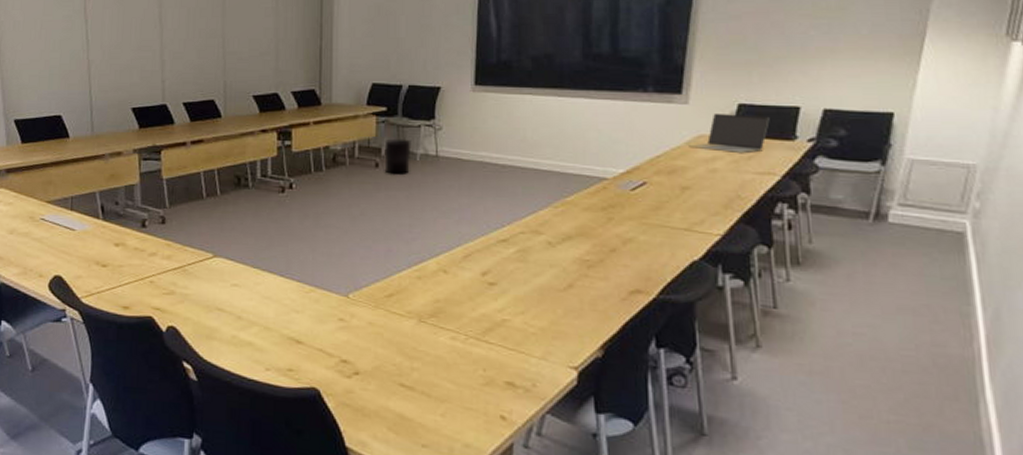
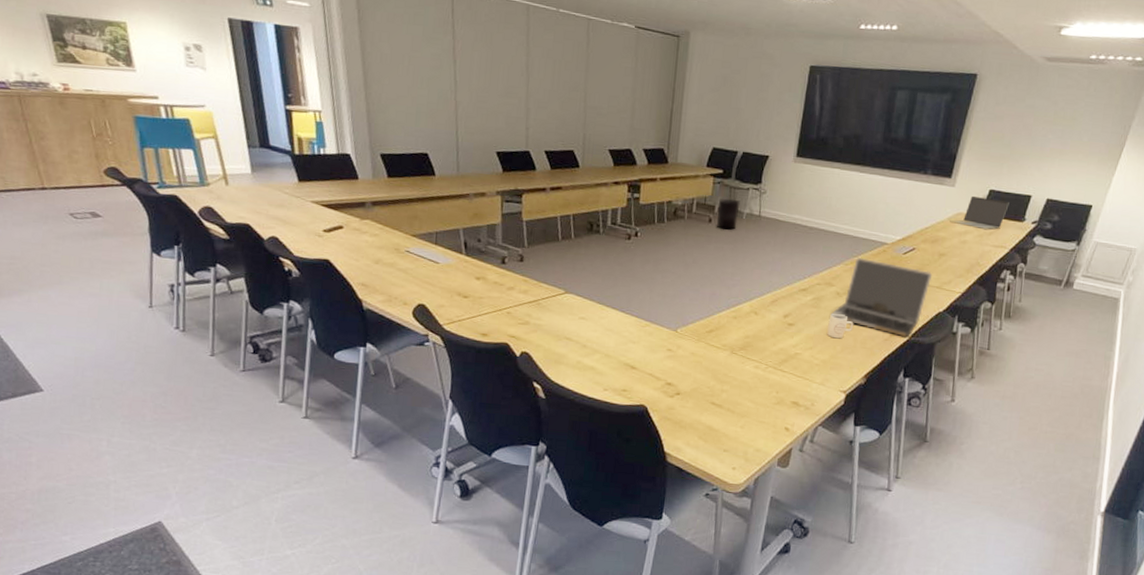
mug: none [541,267,577,300] -> present [827,313,854,339]
laptop: none [544,197,676,294] -> present [832,257,933,337]

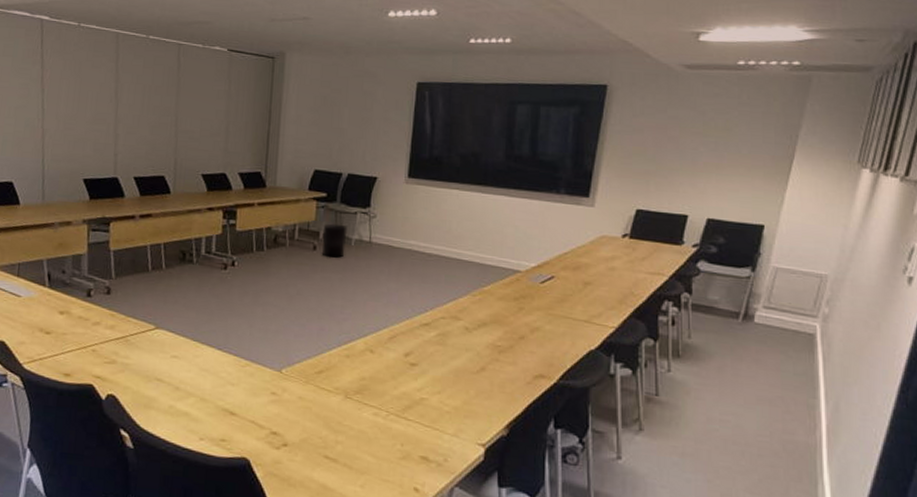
mug: present [827,313,854,339] -> none [457,351,488,382]
laptop: present [832,257,933,337] -> none [461,286,578,379]
laptop: present [949,195,1009,230] -> none [592,216,662,255]

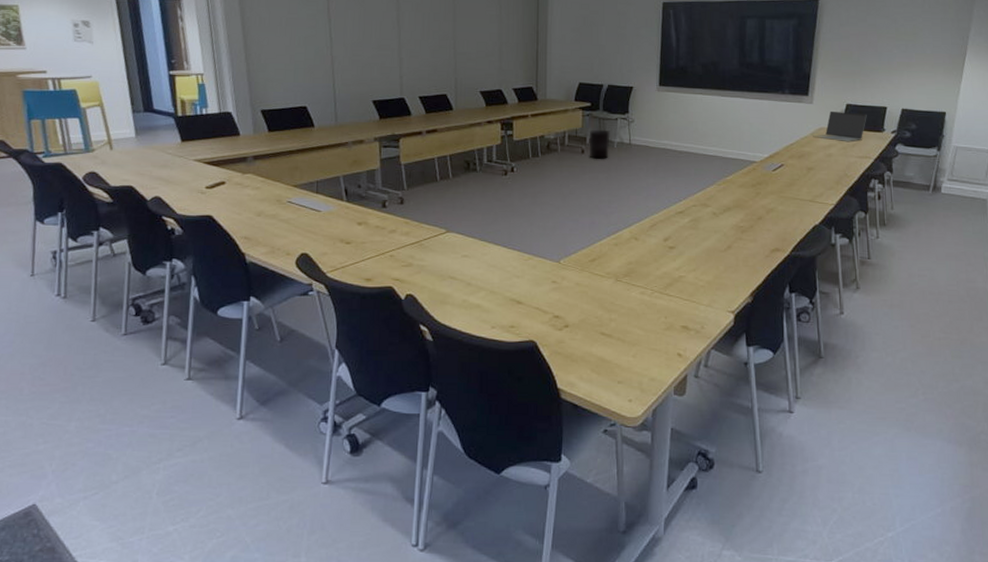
laptop: none [592,216,662,255] -> present [813,110,867,143]

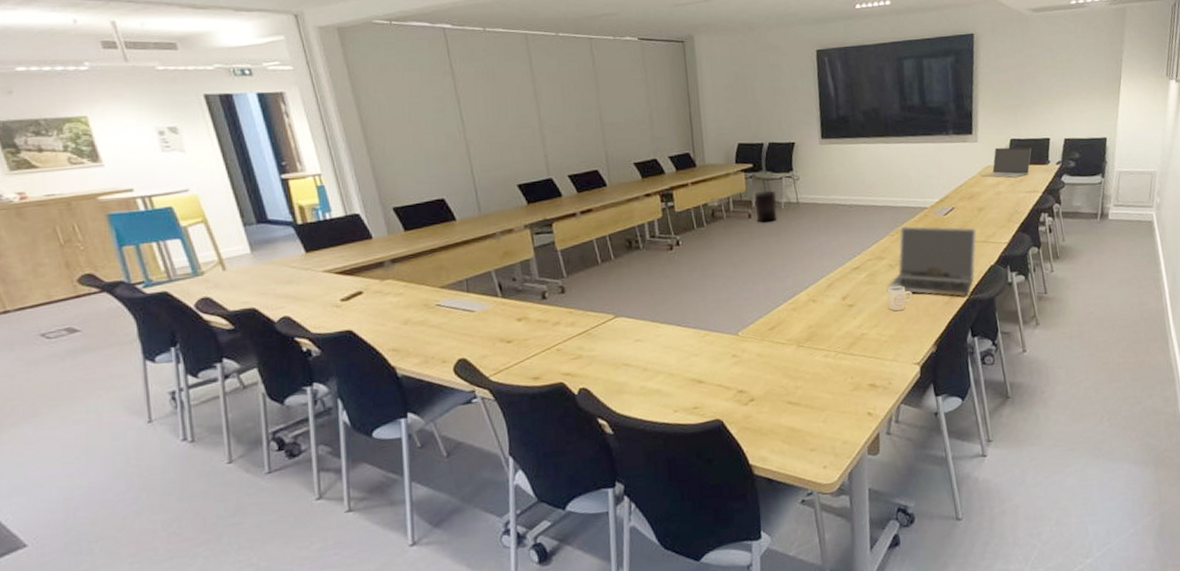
mug: none [708,233,734,259] -> present [887,285,913,312]
laptop: none [711,176,804,252] -> present [889,226,977,297]

